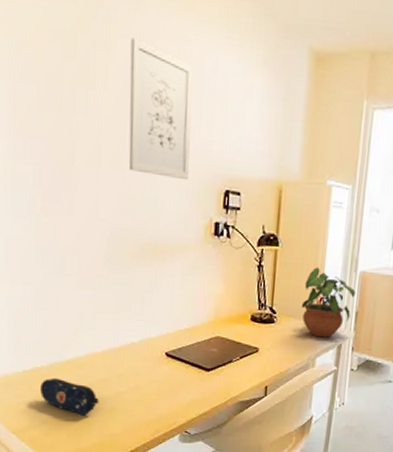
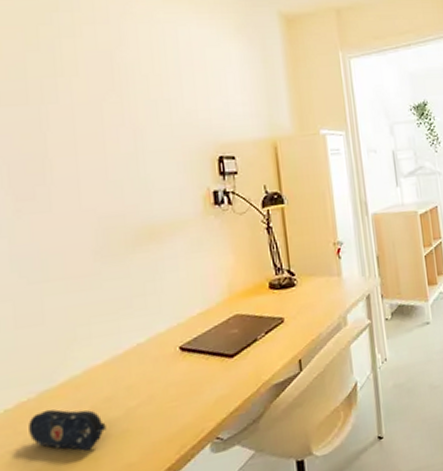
wall art: present [128,37,193,181] -> none [98,23,179,154]
potted plant: present [301,267,356,338] -> none [319,217,372,292]

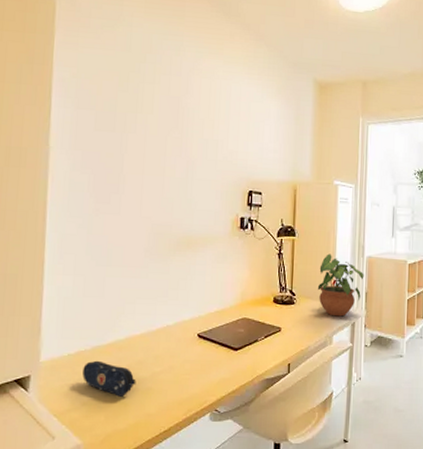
potted plant: none [319,217,372,292] -> present [317,254,364,317]

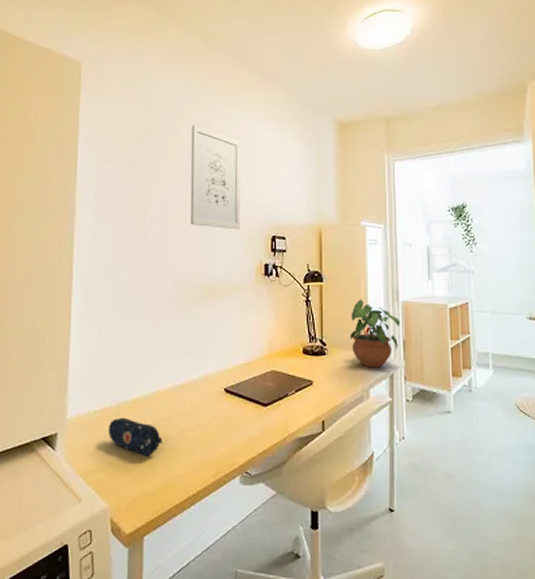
wall art: none [168,75,221,184] -> present [190,125,241,230]

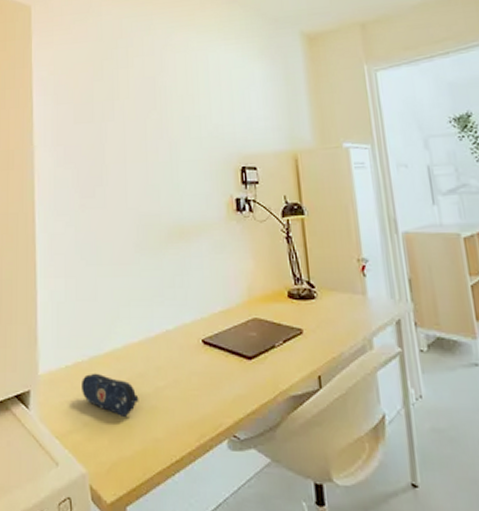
wall art: present [190,125,241,230] -> none [145,55,206,163]
potted plant: present [350,299,400,368] -> none [341,232,403,312]

